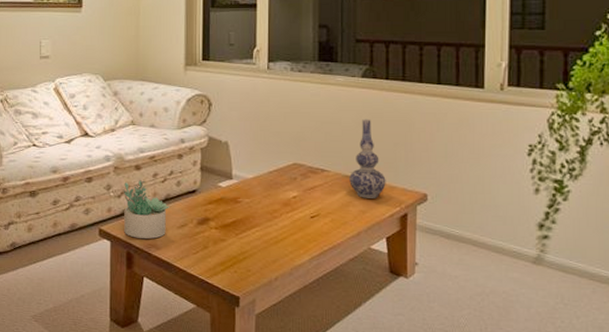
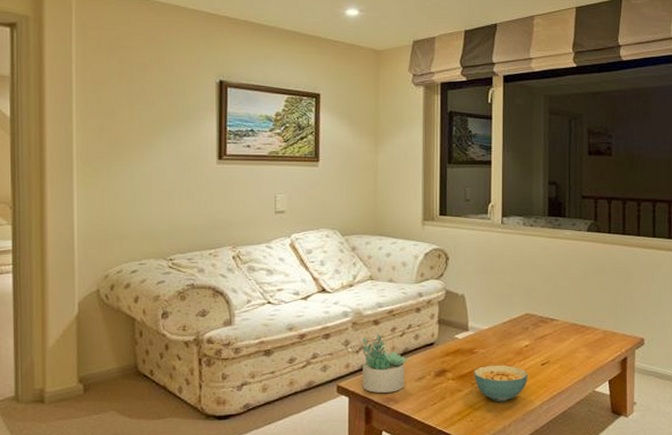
cereal bowl: none [238,215,297,255] -> present [474,365,529,402]
vase: present [349,118,386,198] -> none [576,270,608,345]

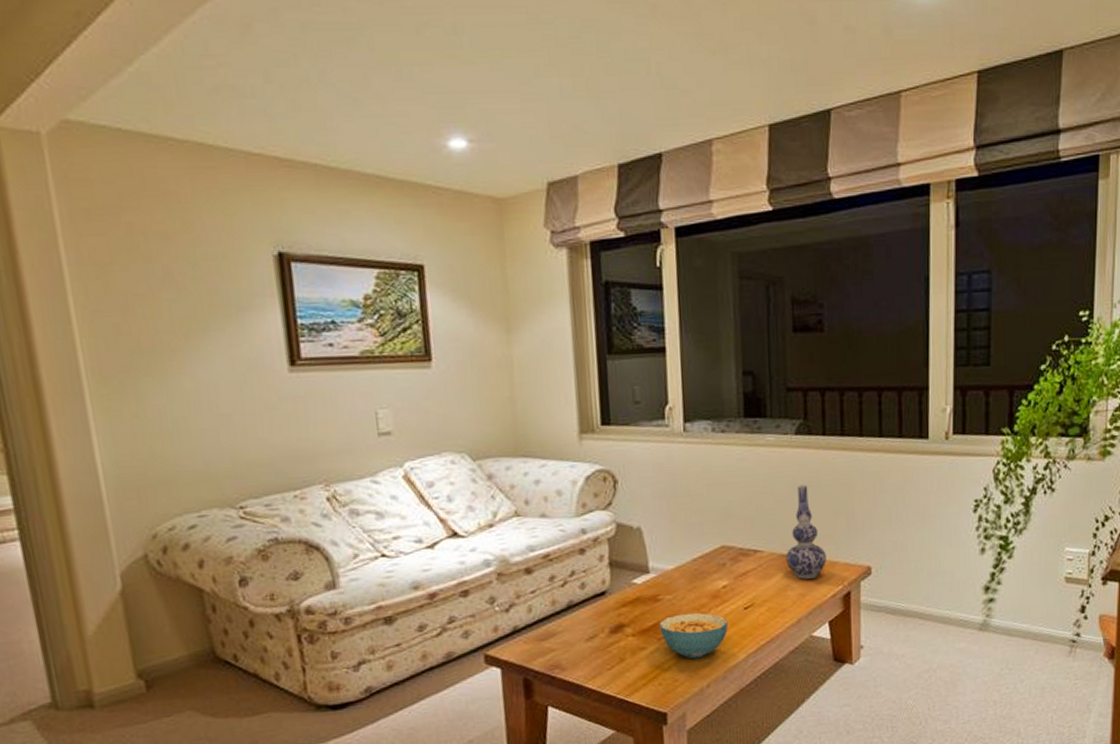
succulent plant: present [361,335,409,393] -> none [511,586,575,660]
vase: none [576,270,608,345] -> present [786,484,827,579]

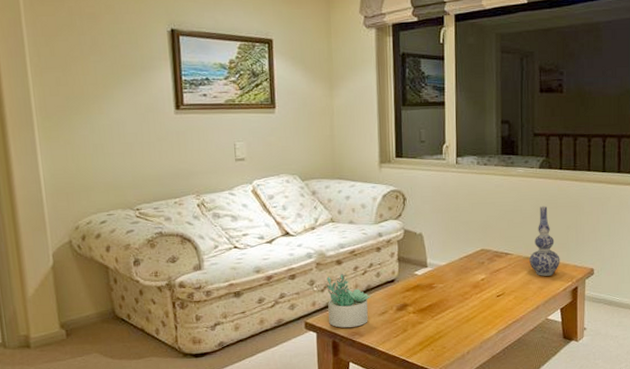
succulent plant: none [511,586,575,660] -> present [326,274,372,328]
cereal bowl: present [659,612,729,659] -> none [433,298,485,332]

